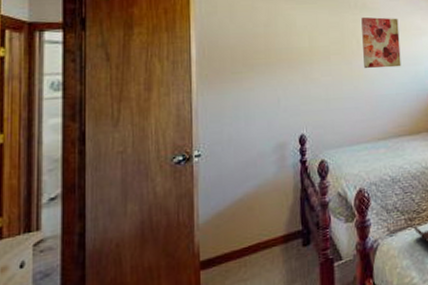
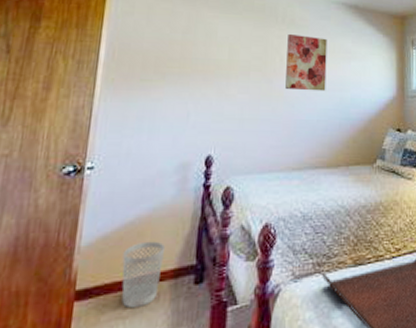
wastebasket: none [237,213,274,272] -> present [121,241,166,309]

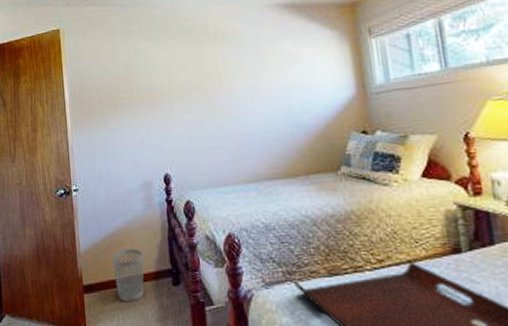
wall art: present [285,33,327,91] -> none [222,46,271,104]

